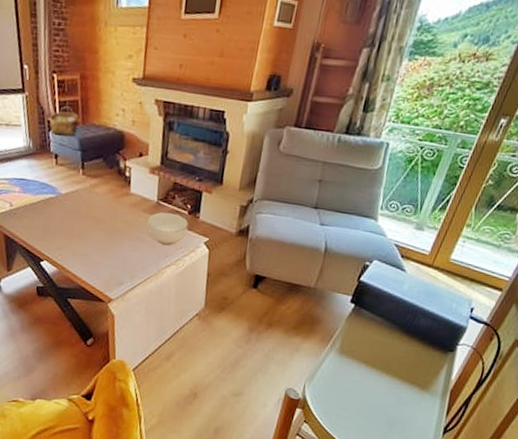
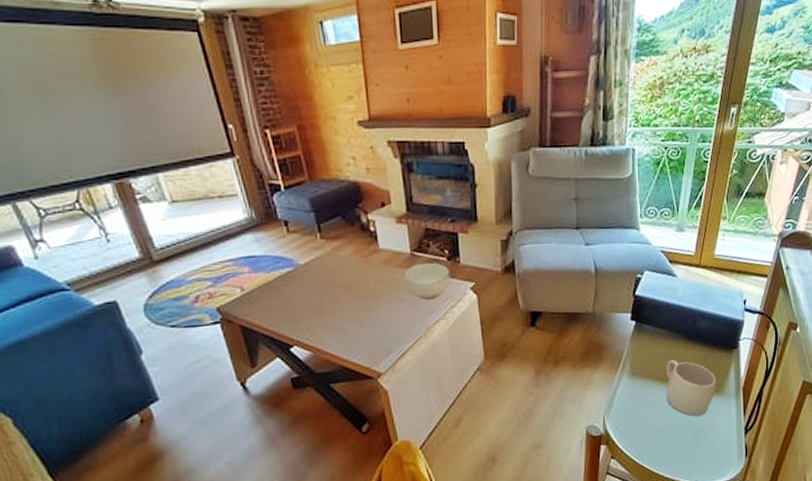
woven basket: present [49,106,79,136] -> none [269,164,305,199]
mug: none [369,347,425,405] -> present [666,359,716,416]

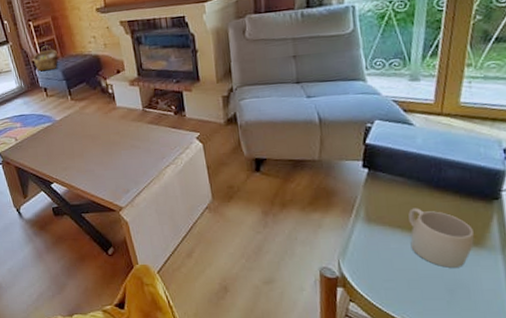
woven basket: none [269,164,305,199] -> present [33,45,58,72]
bowl: present [403,262,451,300] -> none [137,116,178,148]

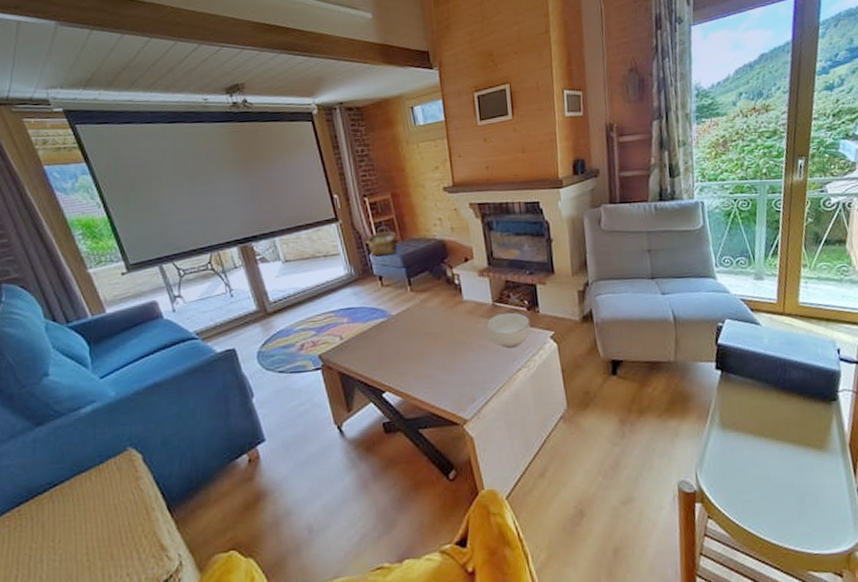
bowl: none [137,116,178,148] -> present [486,312,531,349]
mug: present [408,208,475,268] -> none [759,411,819,474]

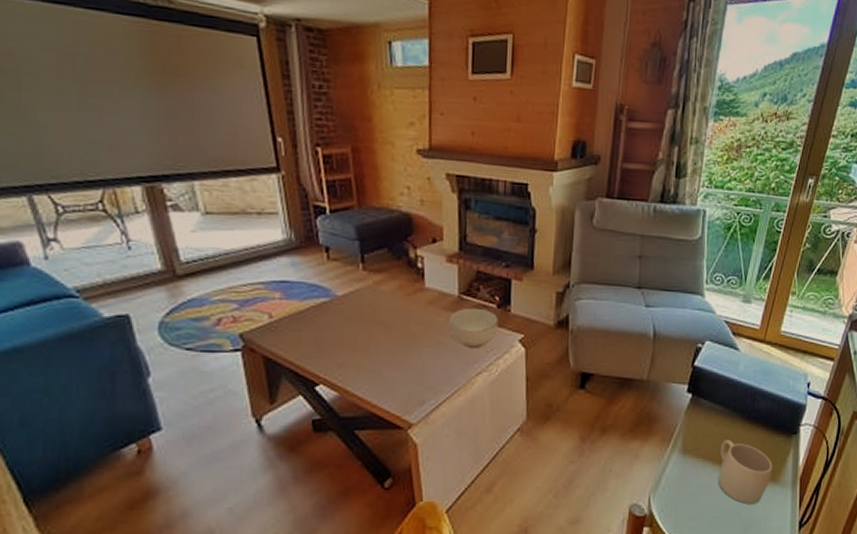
woven basket: present [367,226,398,257] -> none [314,186,354,223]
mug: none [759,411,819,474] -> present [718,439,772,504]

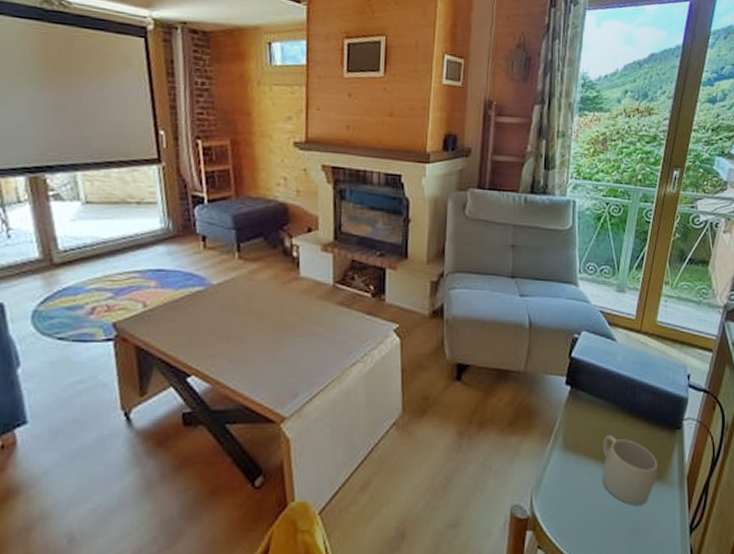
bowl: present [448,307,500,349] -> none [322,296,375,339]

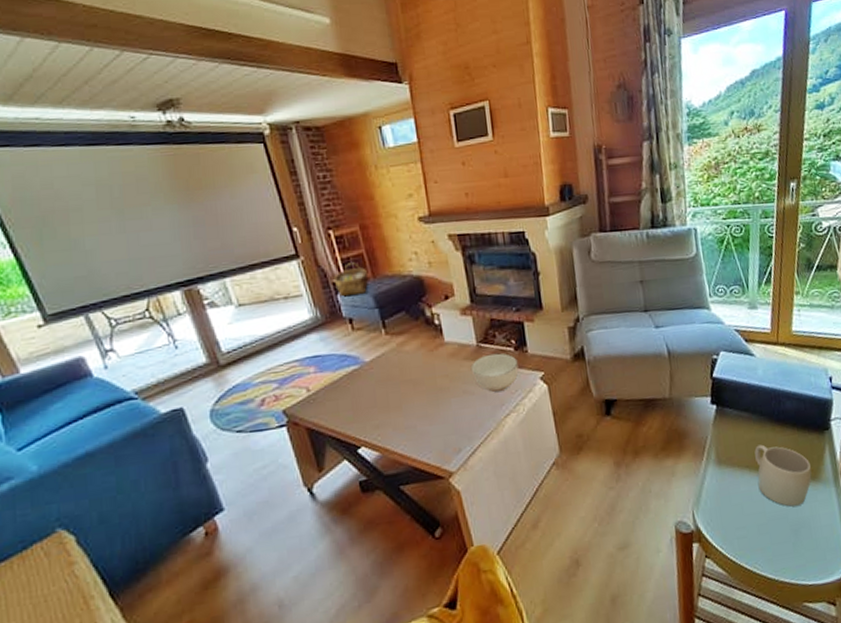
woven basket: none [193,177,232,213] -> present [333,262,369,297]
bowl: none [322,296,375,339] -> present [470,352,519,393]

